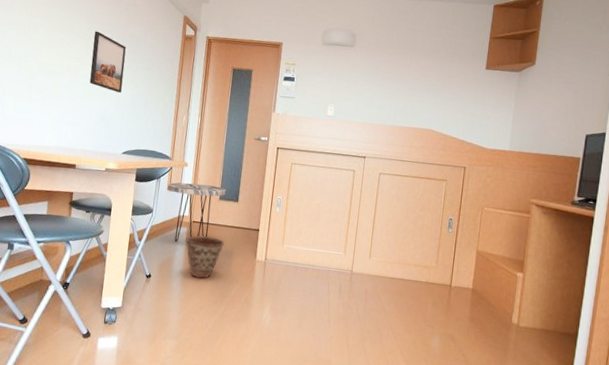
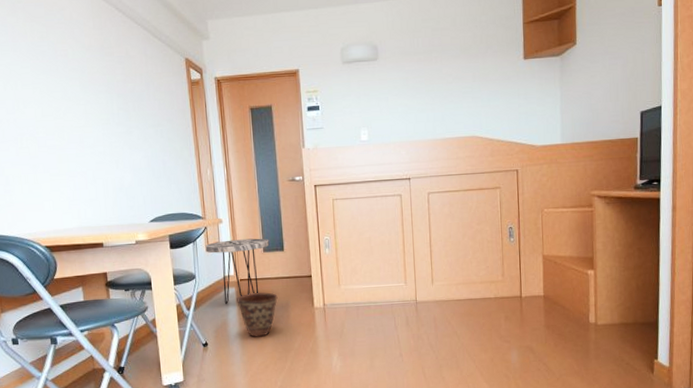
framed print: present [89,31,126,93] -> none [90,93,135,157]

